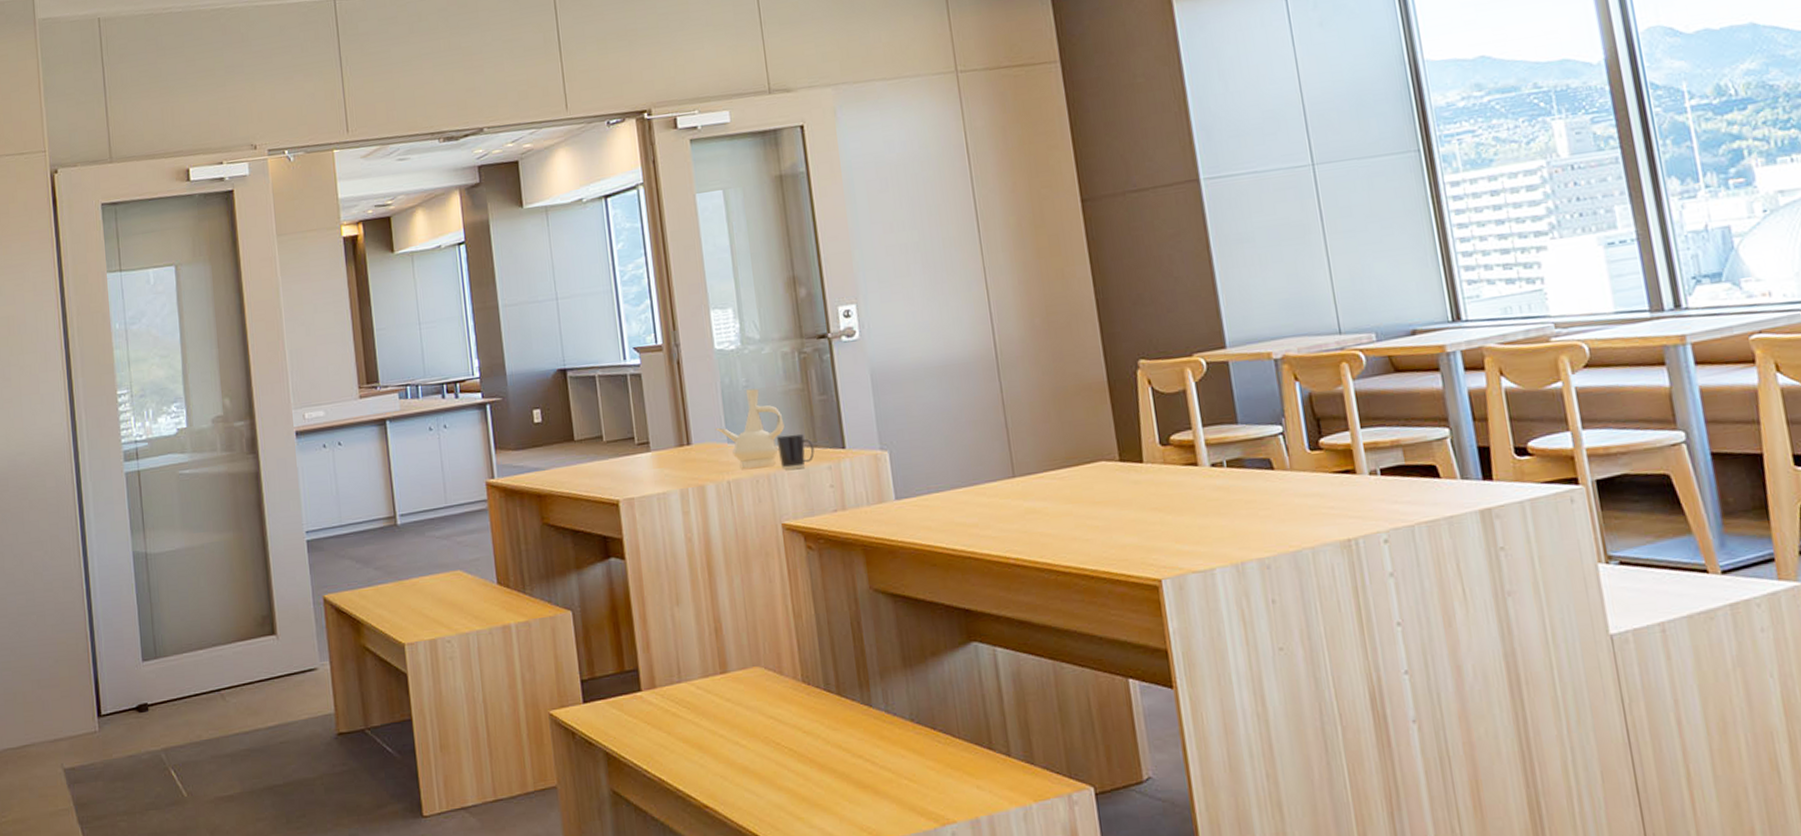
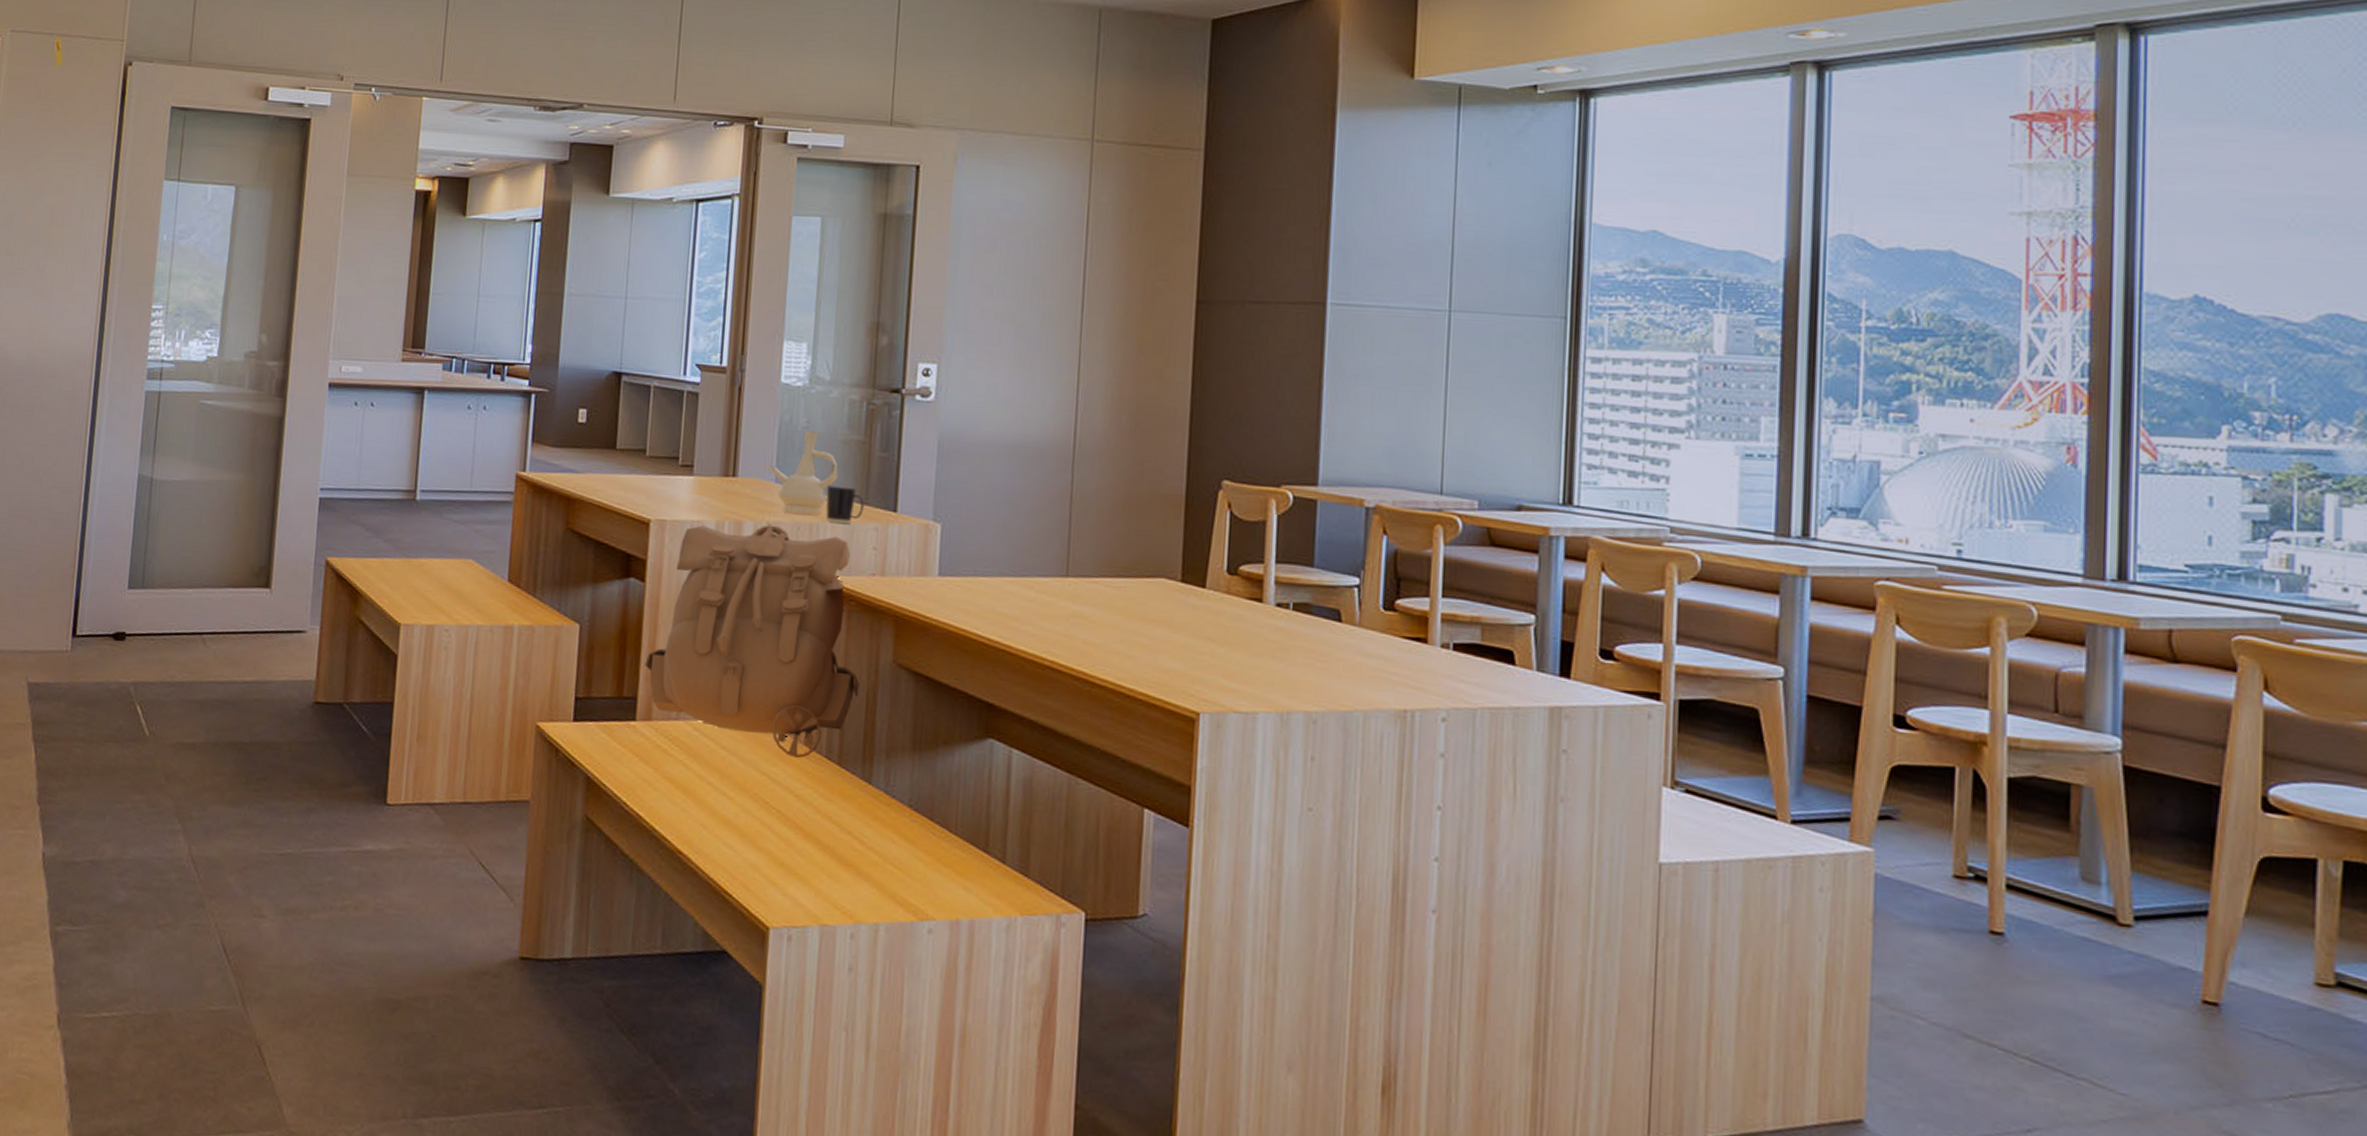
backpack: none [639,482,844,696] -> present [644,523,860,758]

